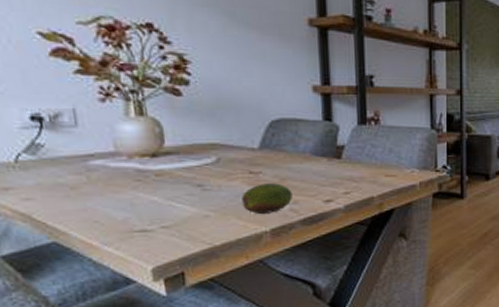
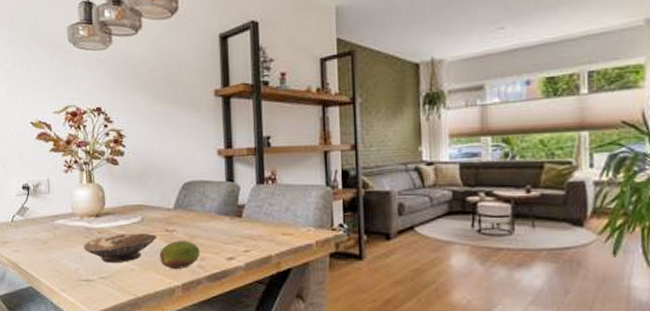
bowl: none [134,176,239,209] -> present [83,233,157,262]

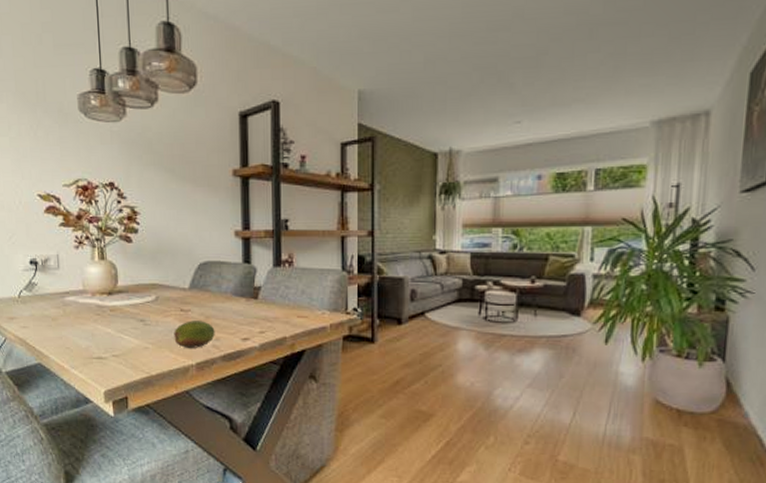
bowl: present [83,233,157,262] -> none [94,312,172,341]

